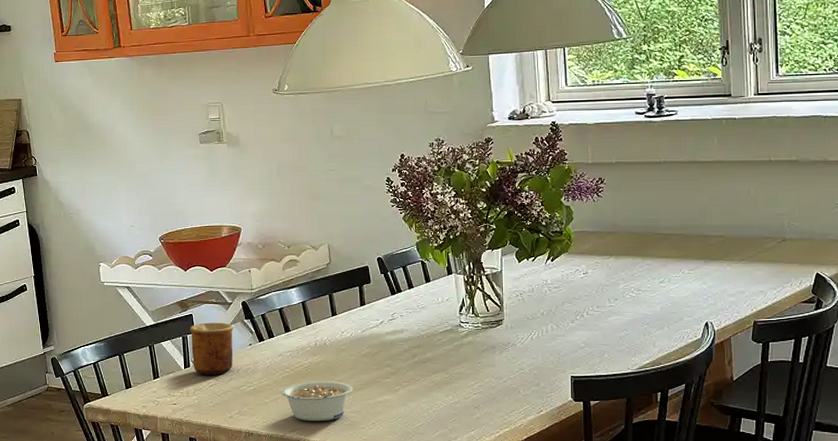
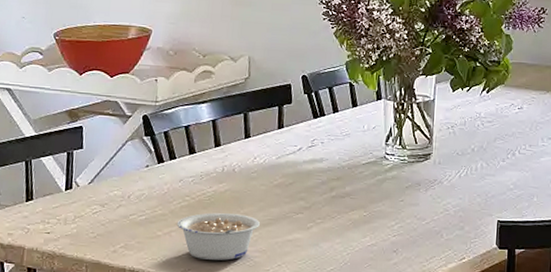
cup: present [190,323,234,375] -> none [76,137,130,200]

